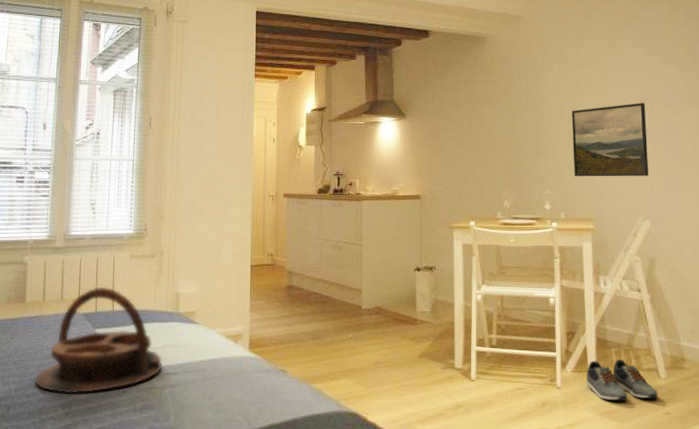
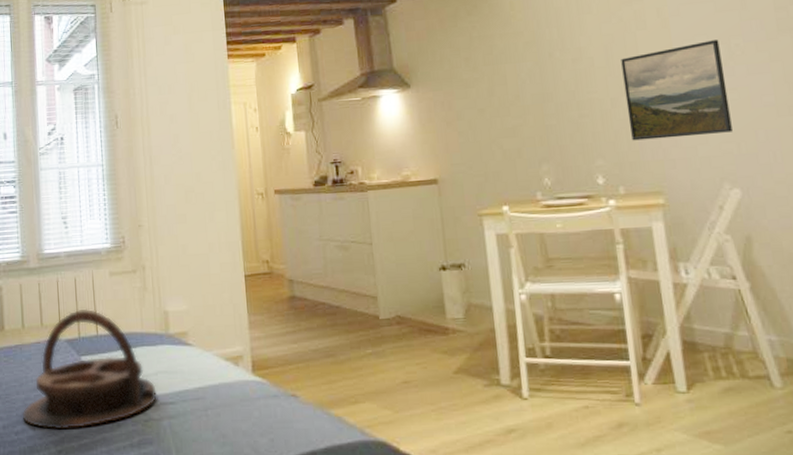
shoe: present [586,359,658,401] -> none [672,365,774,419]

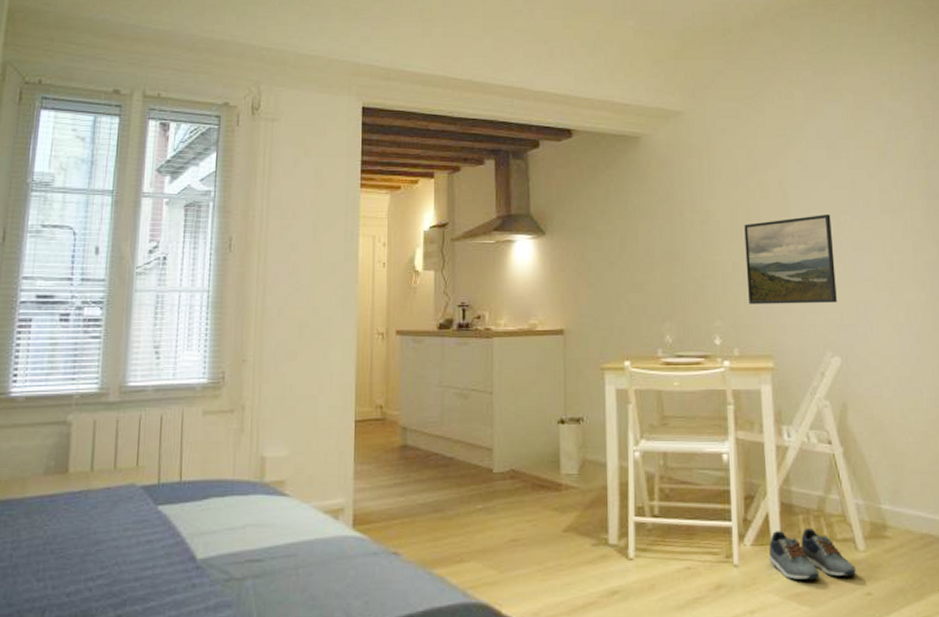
serving tray: present [22,308,157,430] -> none [77,451,243,591]
shoe: none [672,365,774,419] -> present [768,527,856,581]

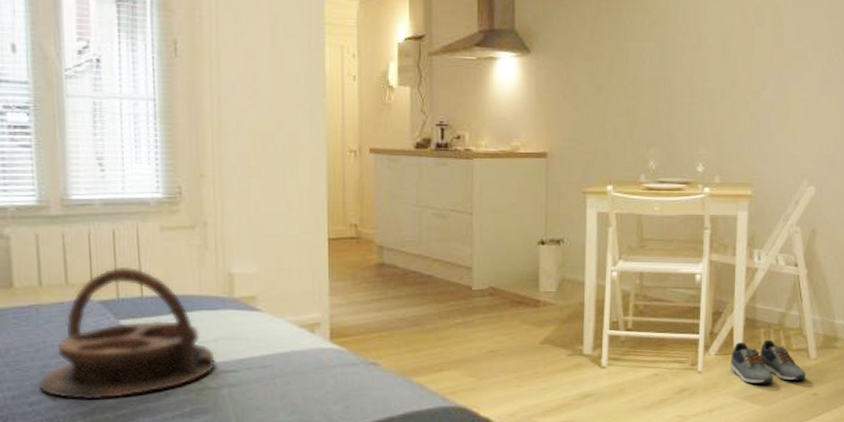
serving tray: none [77,451,243,591] -> present [38,266,216,400]
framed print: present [744,215,837,304] -> none [733,45,823,135]

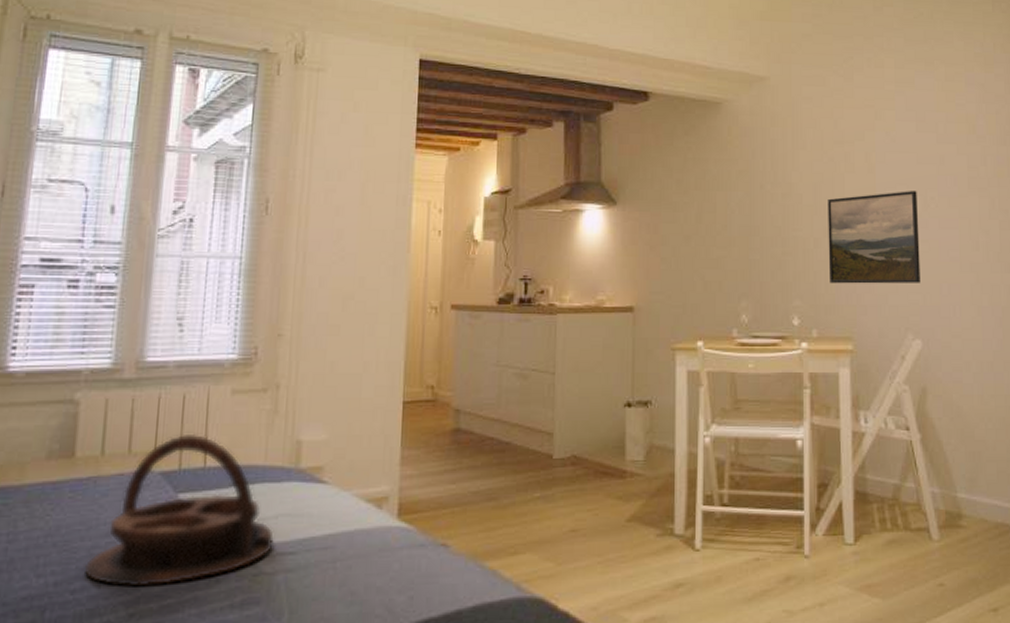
shoe: present [729,339,806,384] -> none [840,517,929,572]
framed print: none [733,45,823,135] -> present [828,191,920,284]

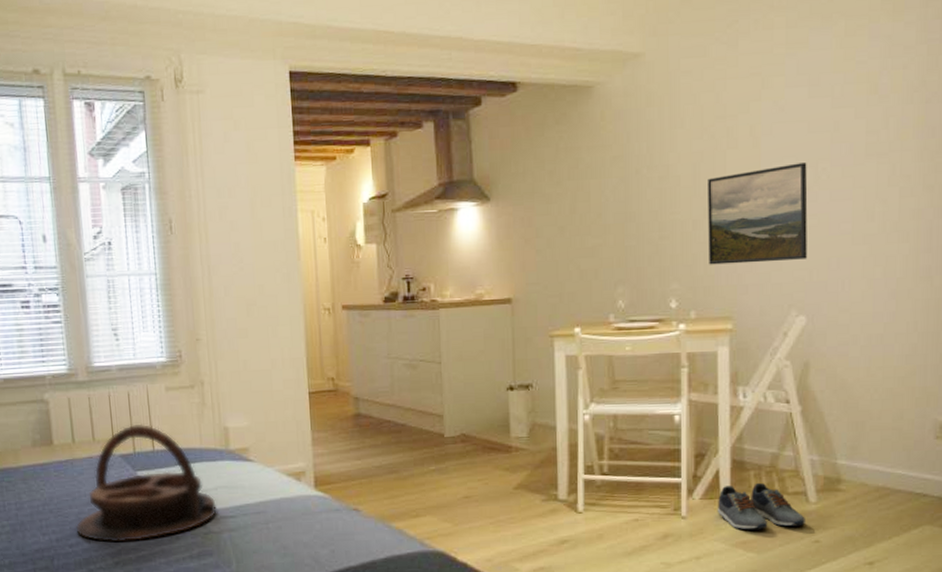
shoe: none [840,517,929,572] -> present [717,482,805,530]

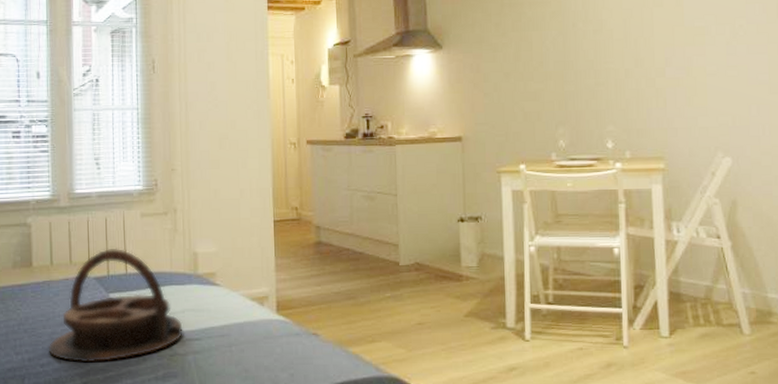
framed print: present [708,163,808,265] -> none [637,20,729,110]
shoe: present [717,482,805,530] -> none [656,314,741,361]

